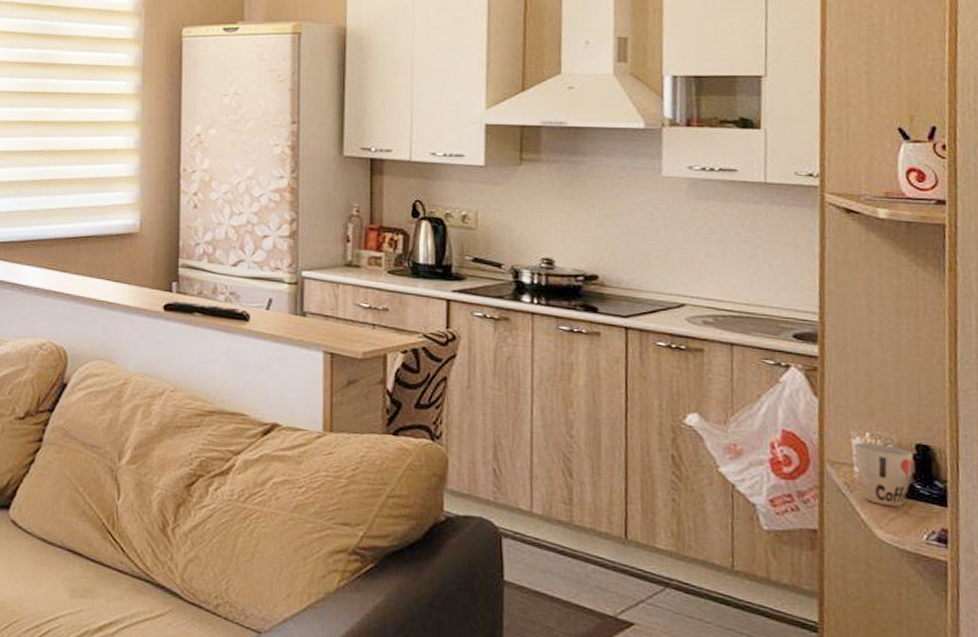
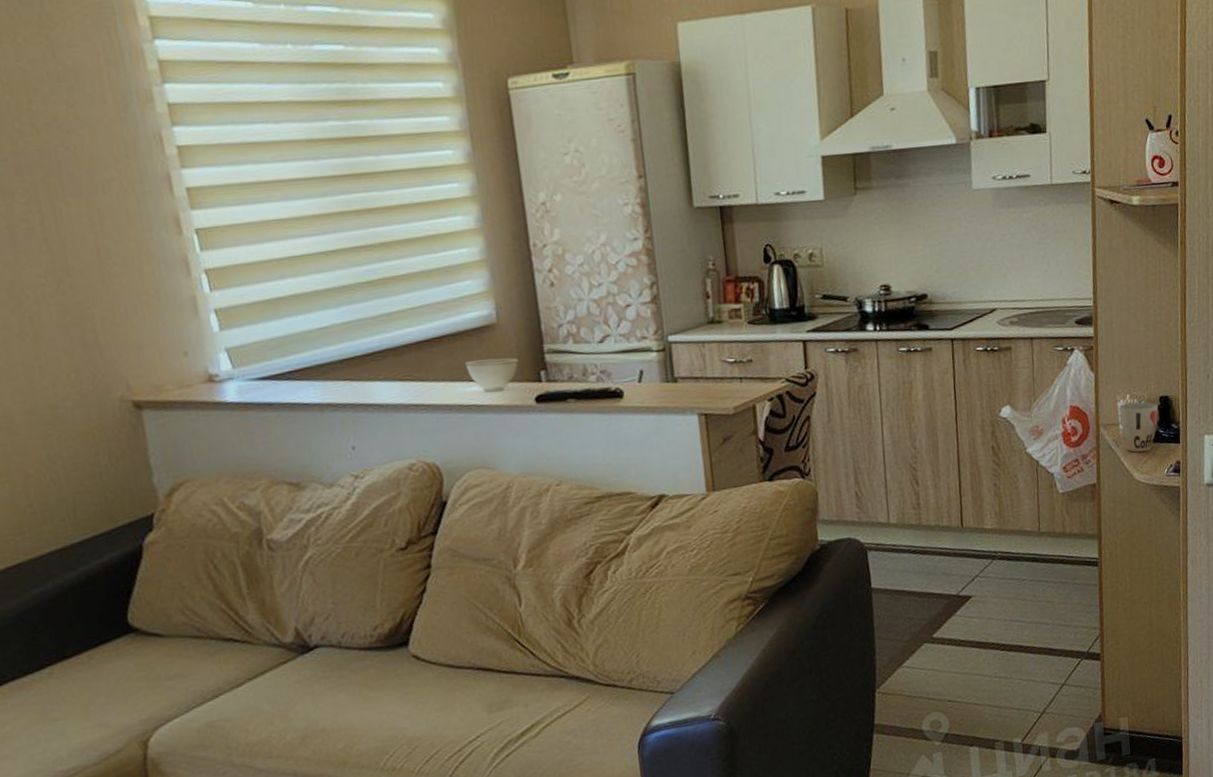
bowl: none [104,261,154,295] -> present [464,358,519,393]

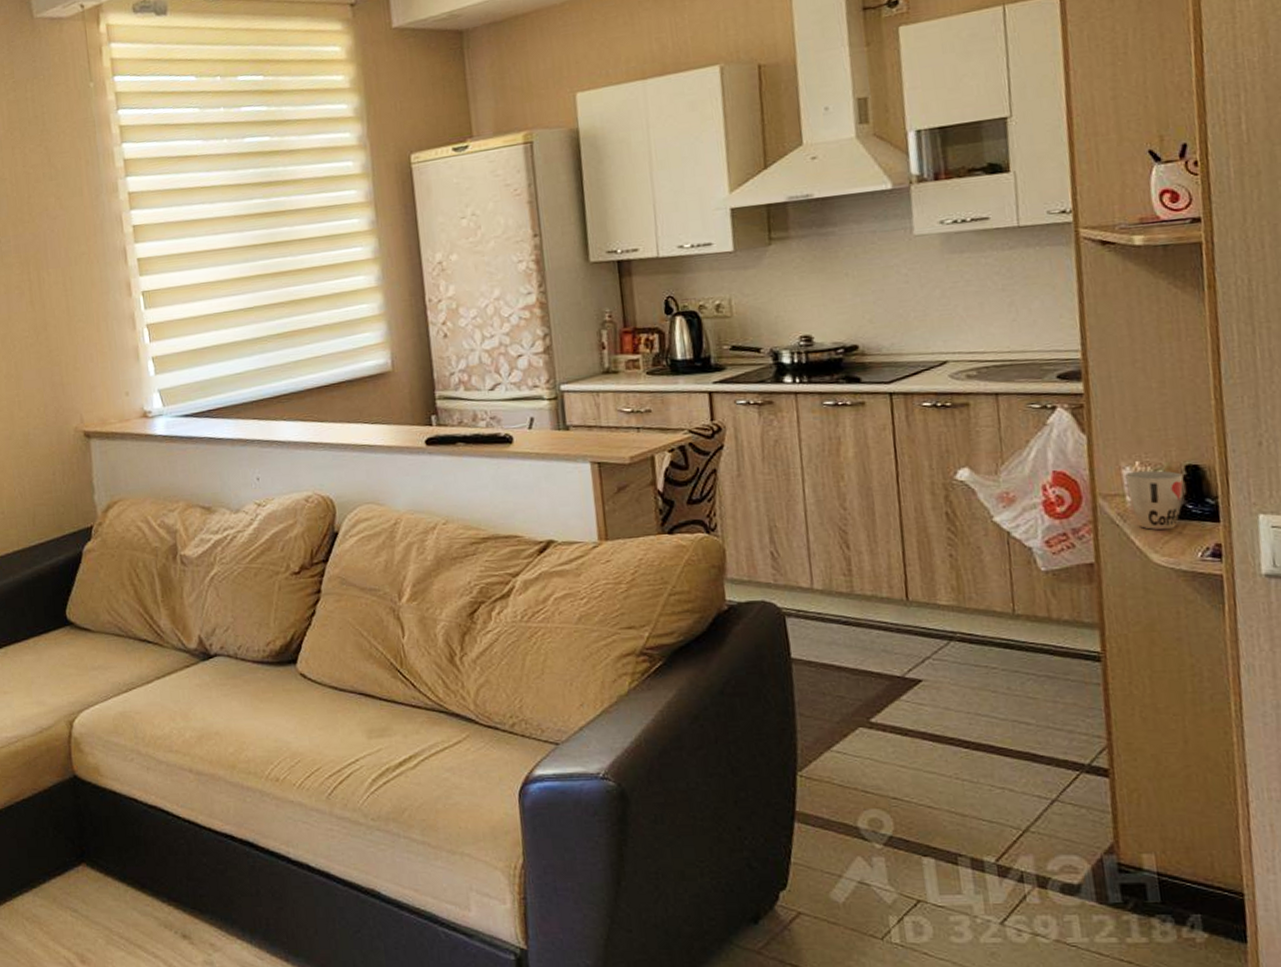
bowl: present [464,358,519,393] -> none [360,402,411,435]

